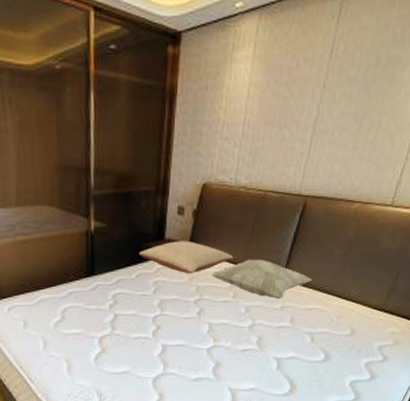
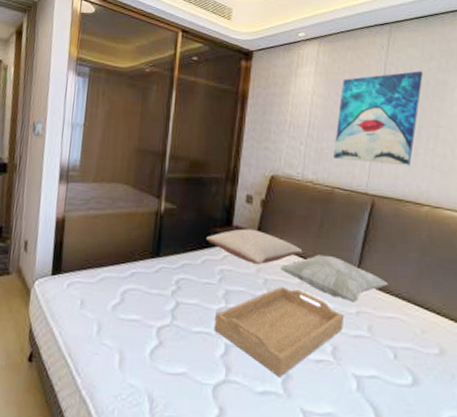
serving tray: none [151,291,270,366] -> present [214,286,345,378]
wall art: none [269,46,375,162] -> present [334,71,423,166]

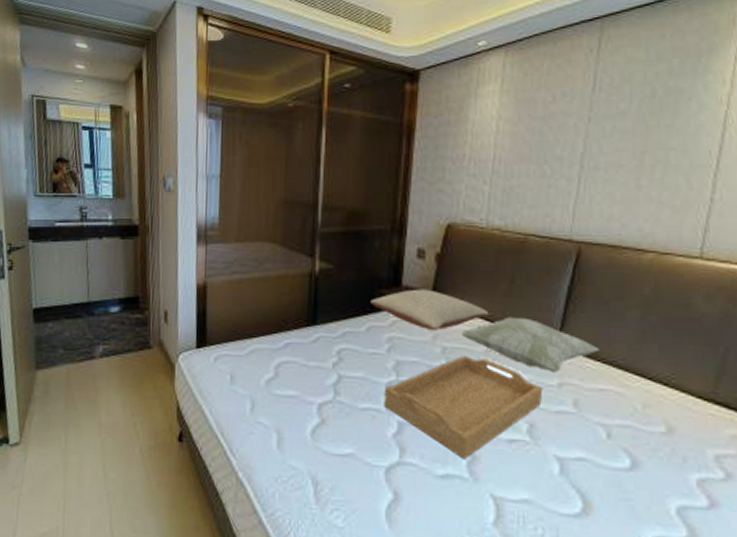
wall art: present [334,71,423,166] -> none [527,77,647,203]

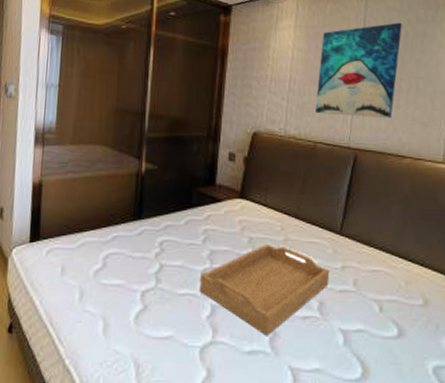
pillow: present [370,289,489,331] -> none [189,187,287,224]
decorative pillow: present [460,317,599,372] -> none [264,210,372,257]
wall art: none [527,77,647,203] -> present [315,22,402,119]

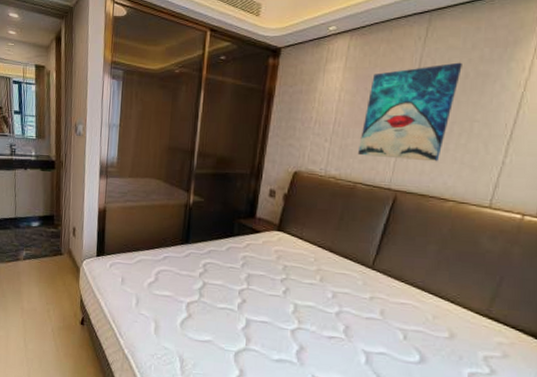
serving tray: present [199,243,330,336] -> none [236,272,358,349]

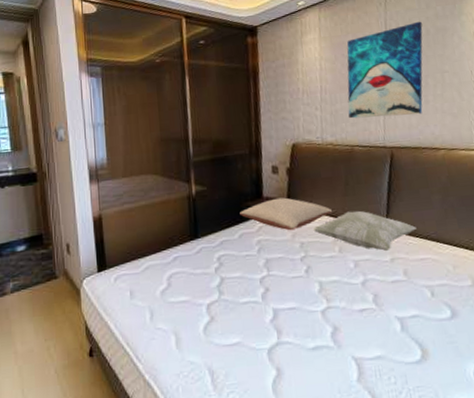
pillow: none [231,220,322,253] -> present [240,197,333,231]
decorative pillow: none [298,245,404,289] -> present [313,210,417,251]

